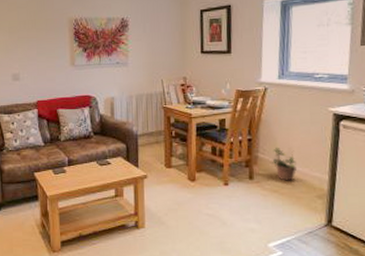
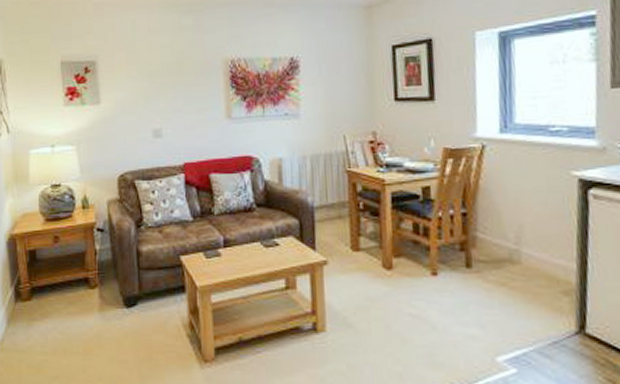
potted plant: present [272,147,298,181] -> none [496,223,533,271]

